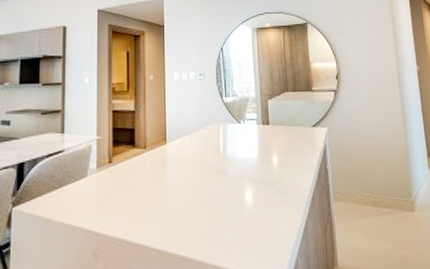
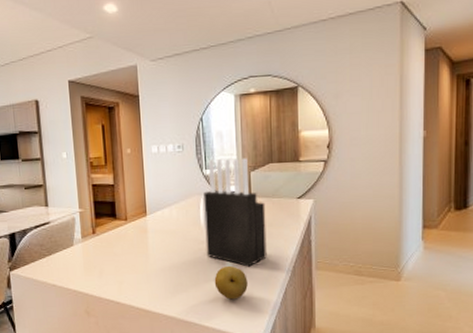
knife block: none [223,86,286,199] -> present [203,158,267,267]
fruit: none [234,197,268,236] -> present [214,265,248,300]

